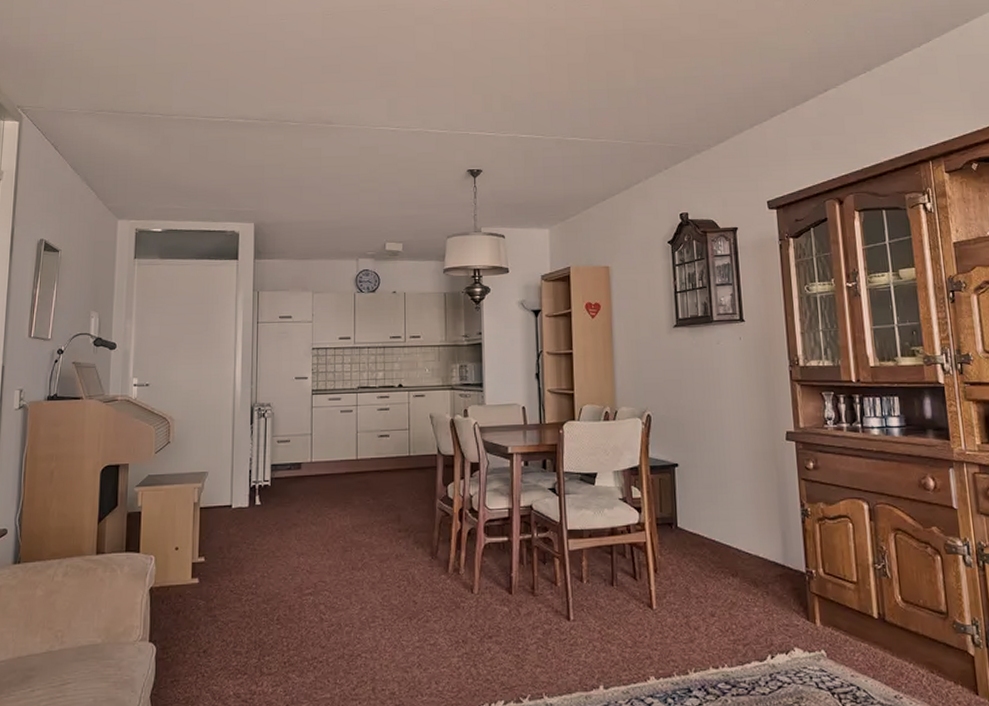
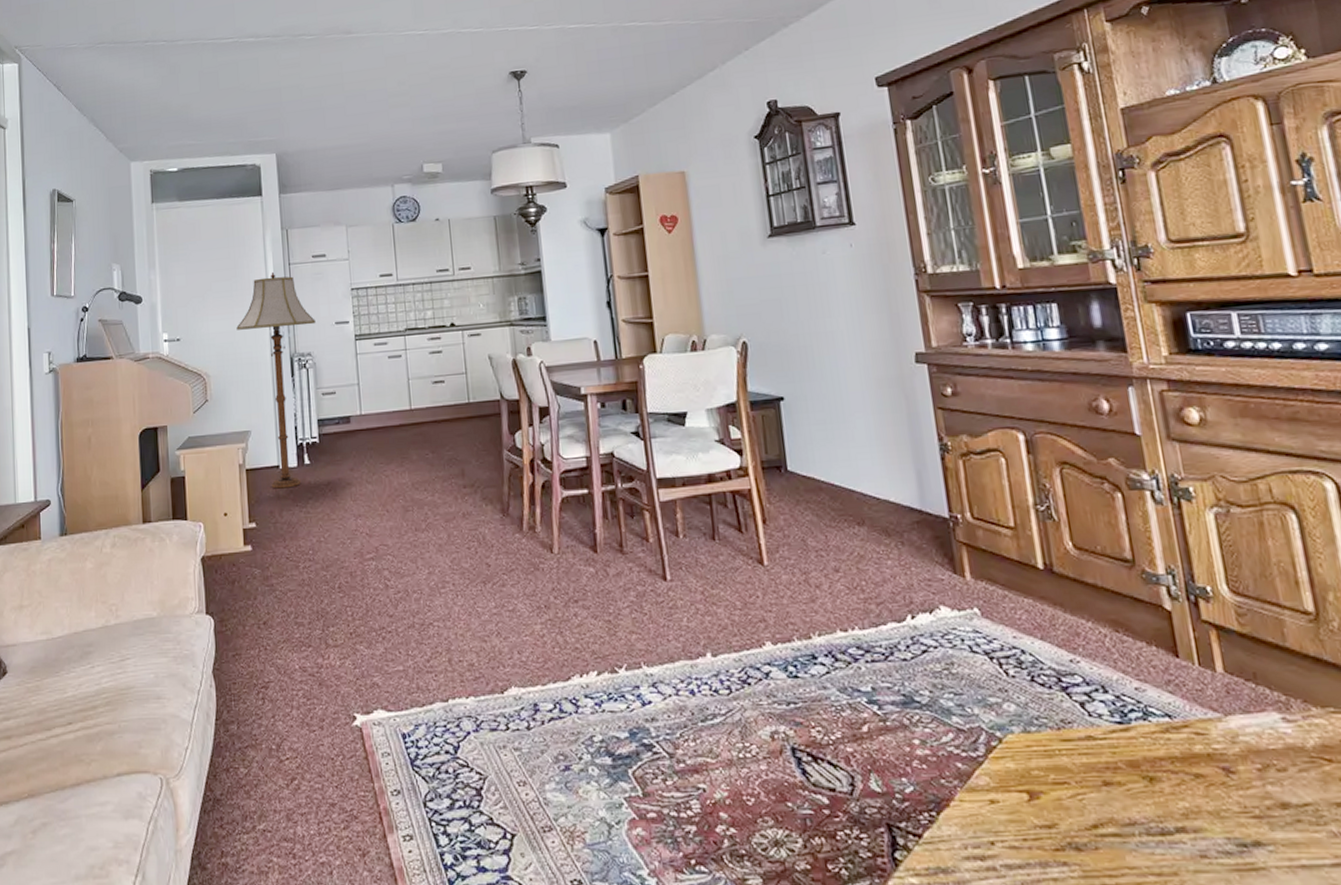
floor lamp: none [203,328,277,527] -> present [236,271,316,489]

